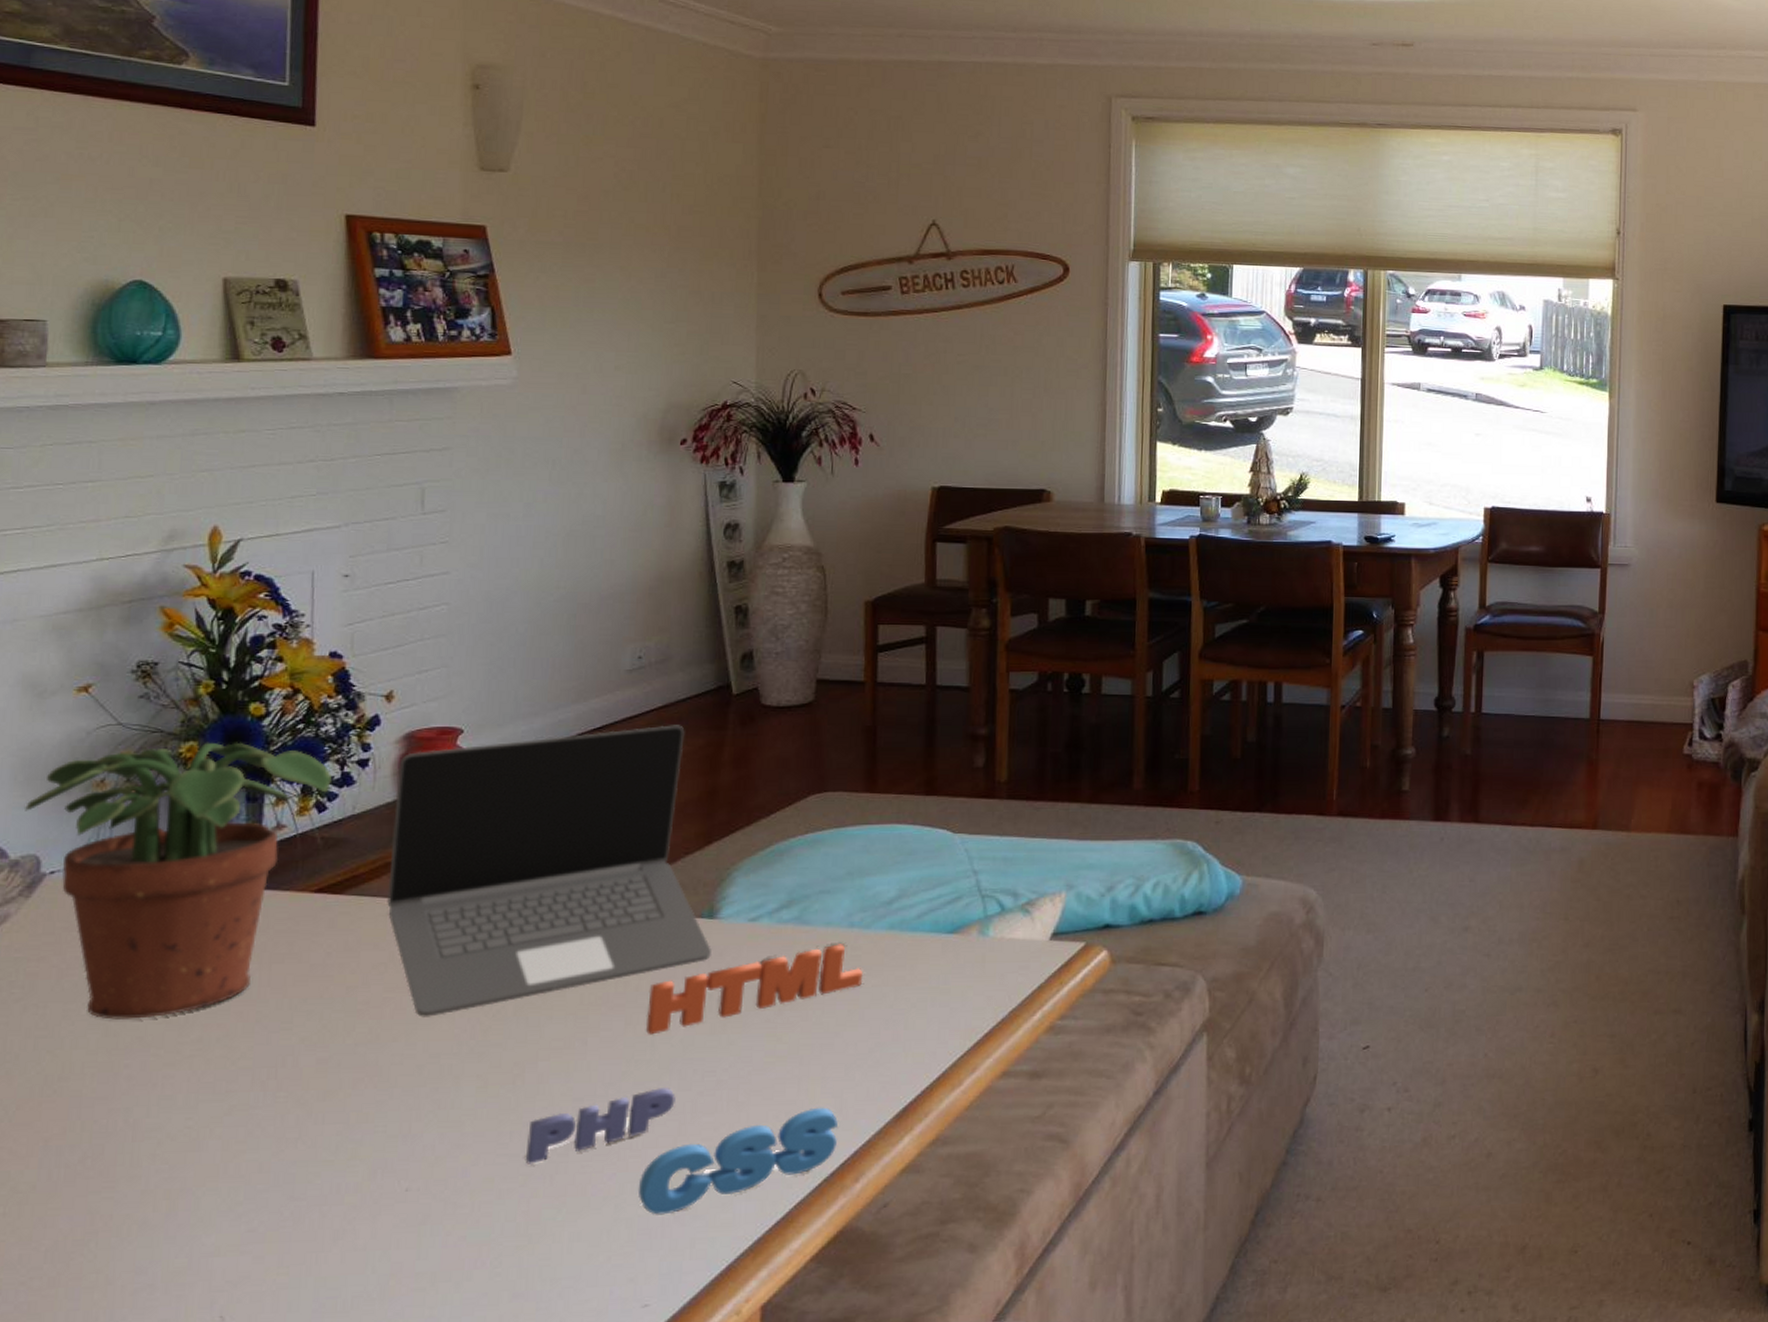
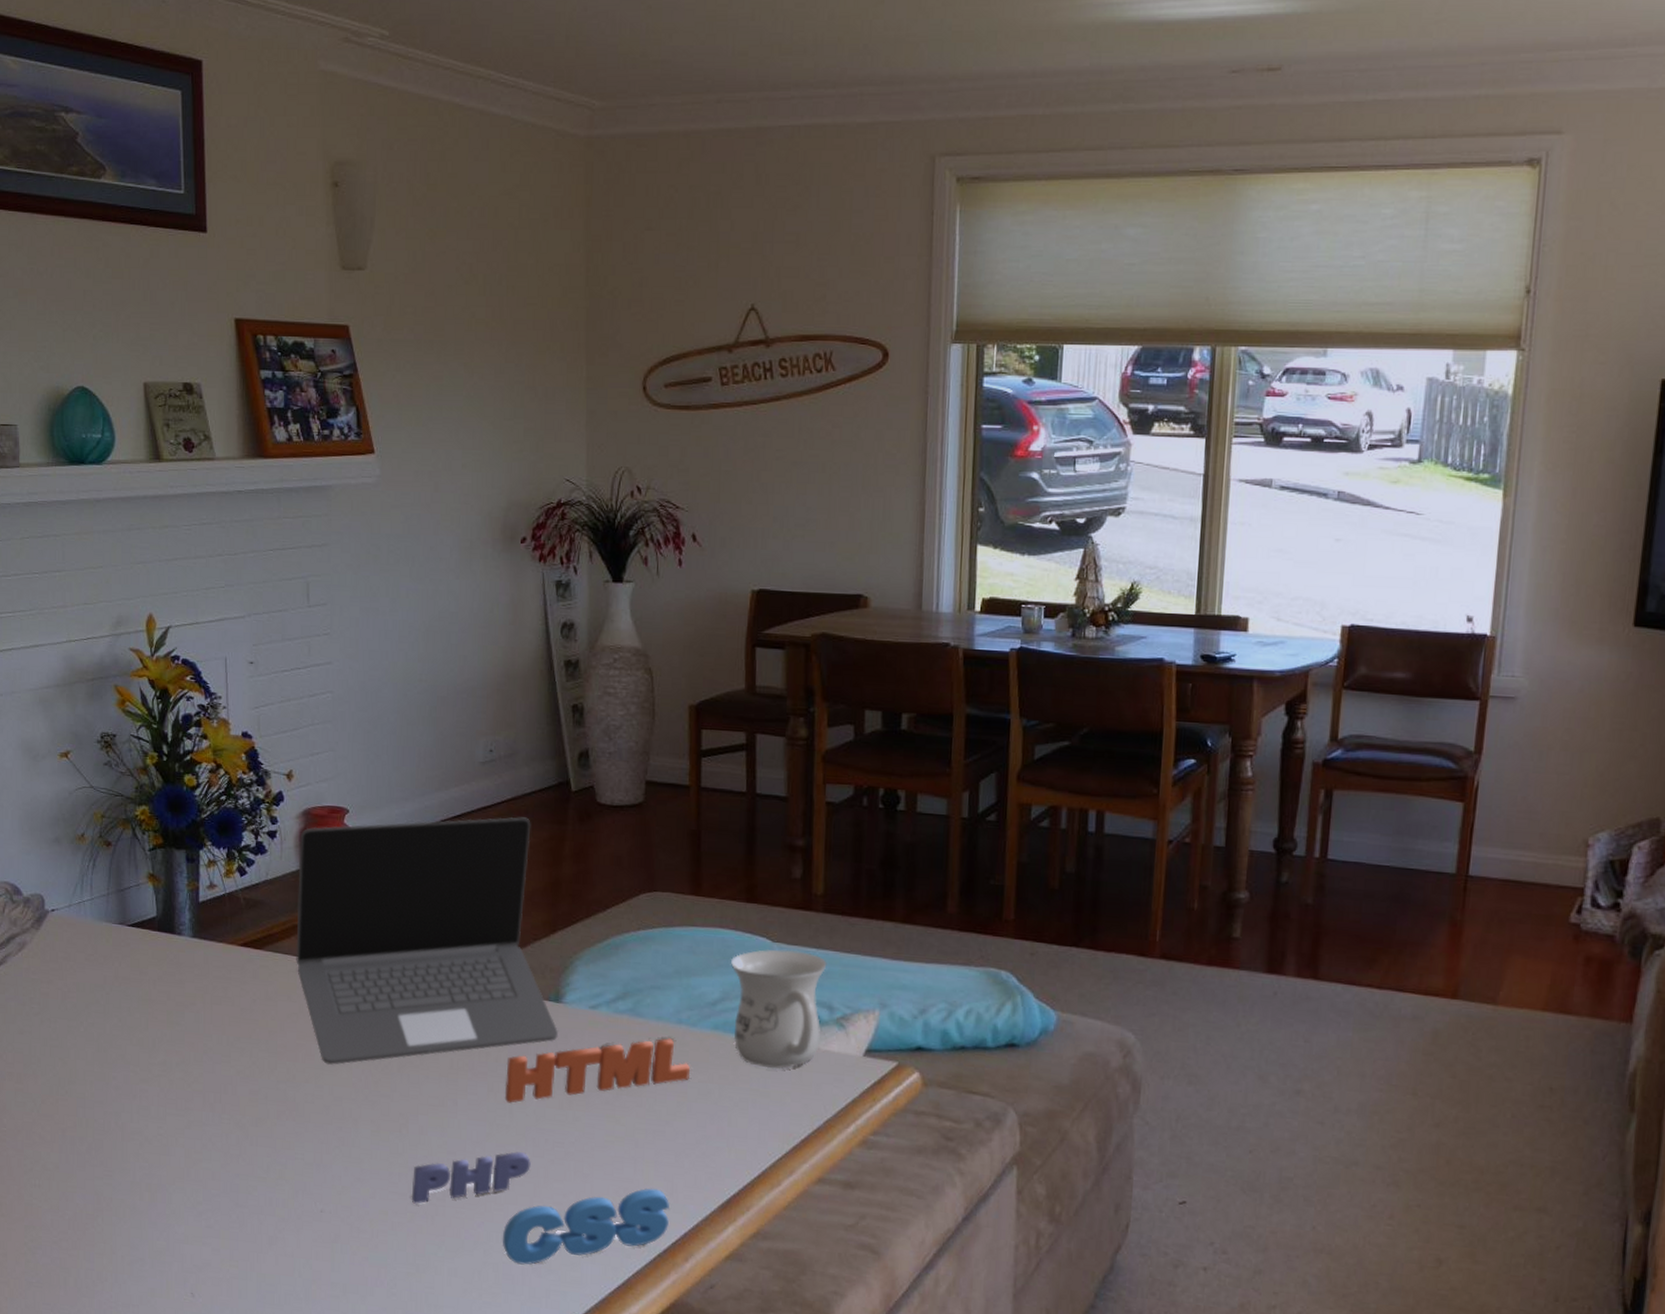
potted plant: present [23,742,332,1020] -> none [30,807,249,1040]
mug: none [909,839,1011,964] -> present [731,949,827,1070]

